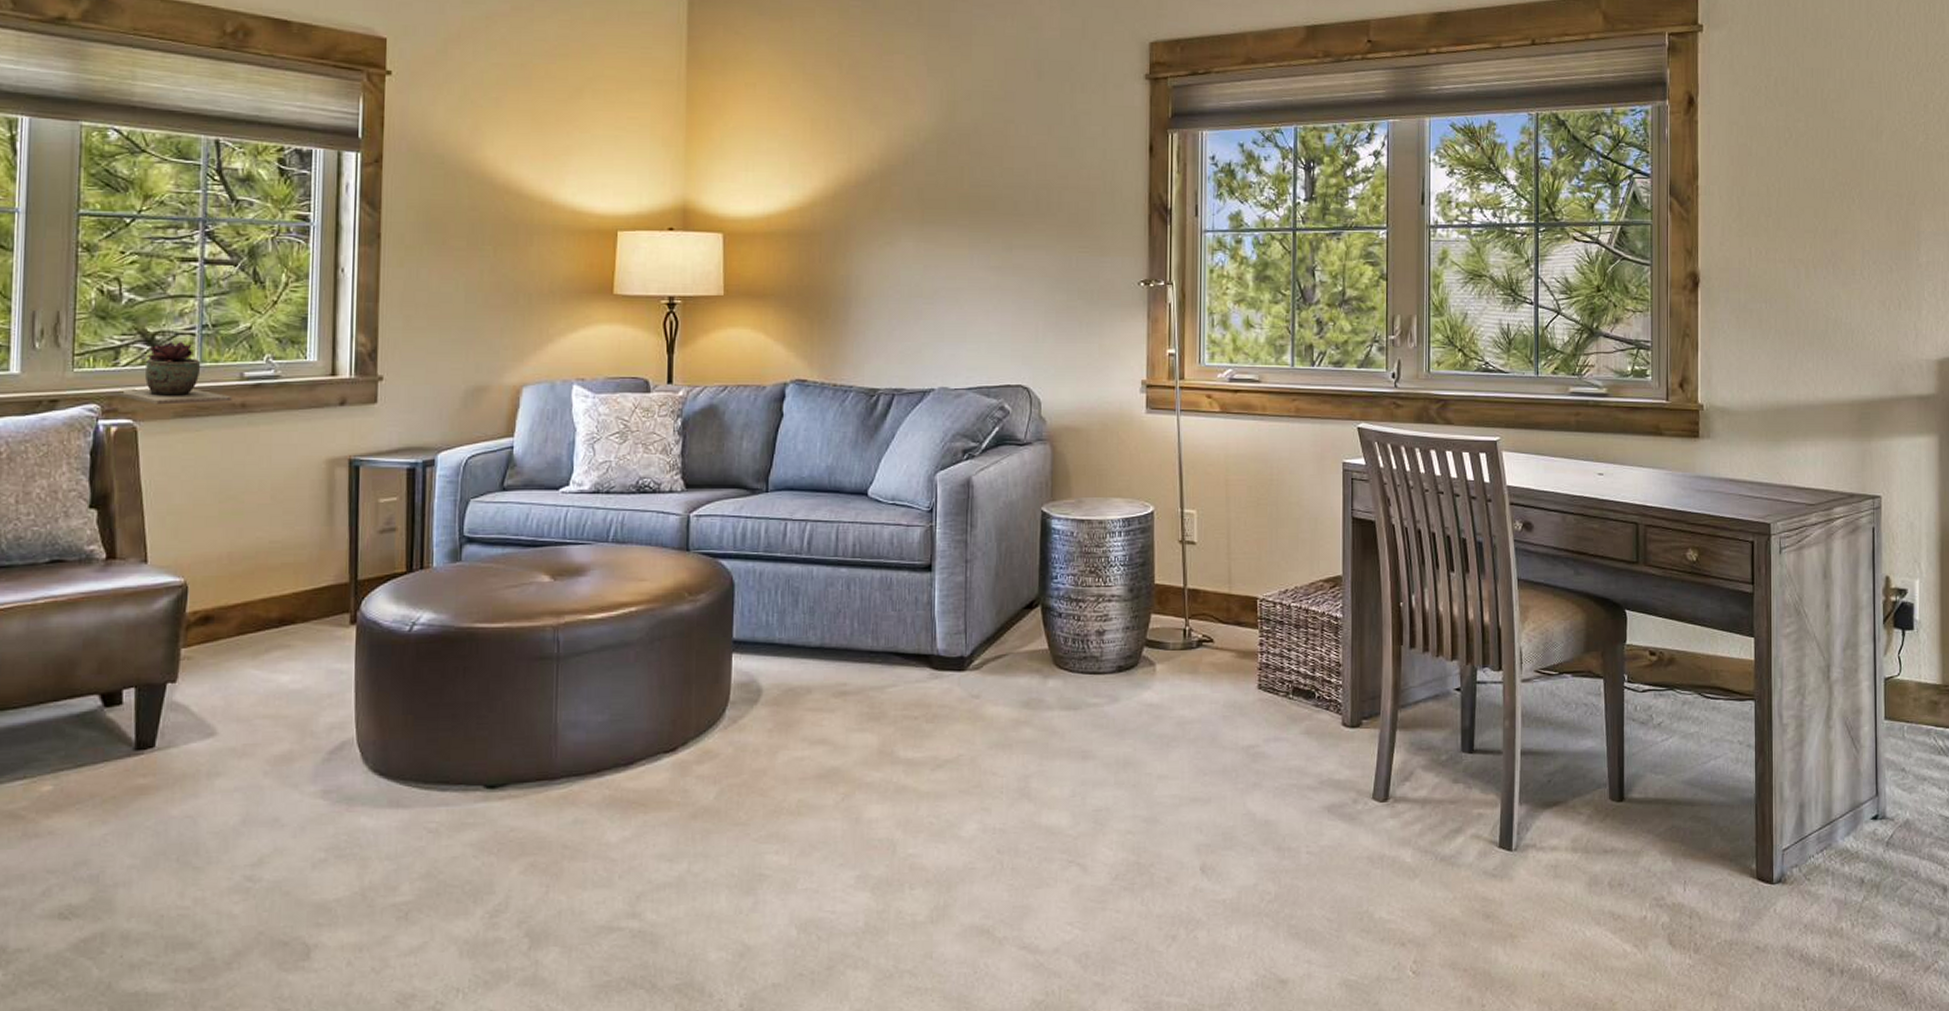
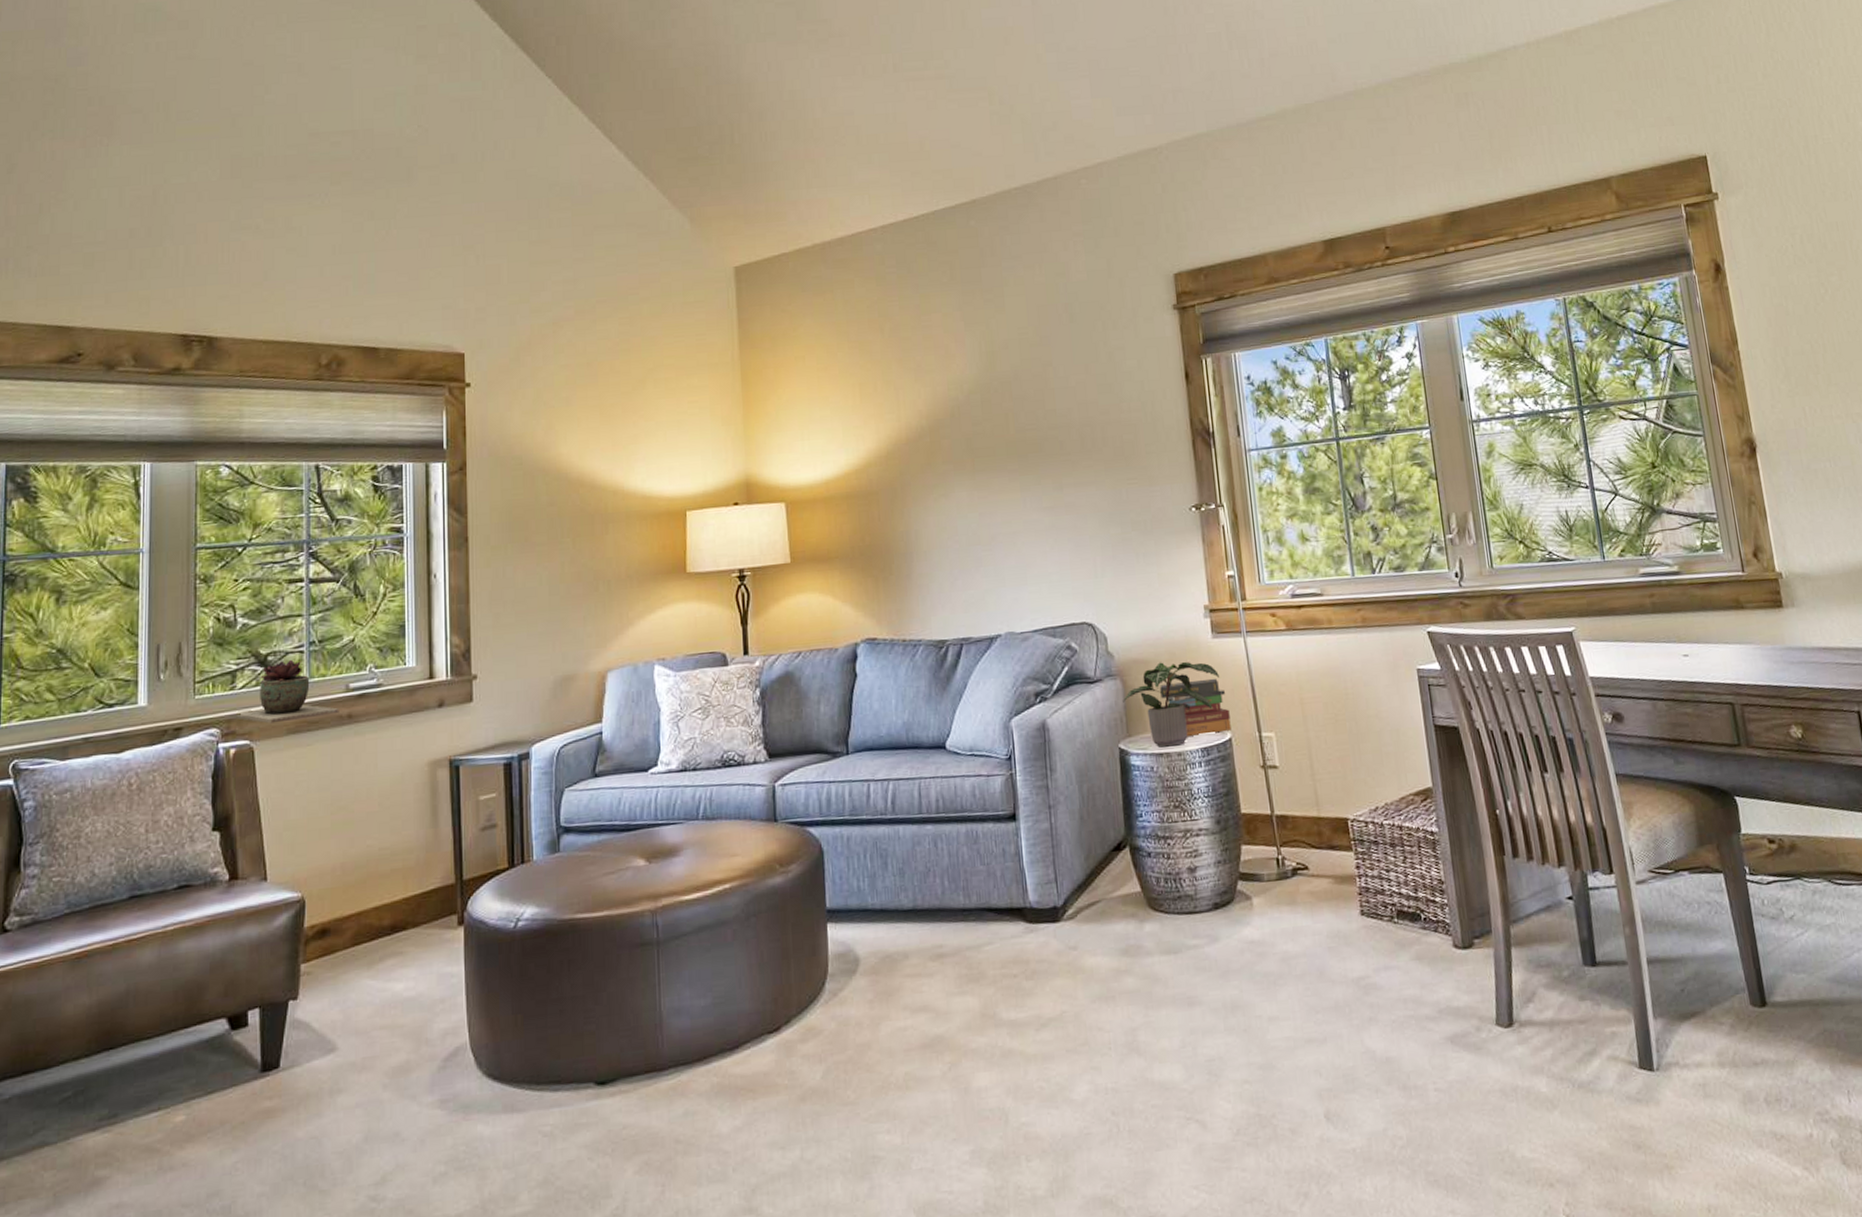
potted plant: none [1050,431,1148,514] -> present [1123,662,1219,748]
books: none [1089,452,1155,506] -> present [1160,678,1231,736]

